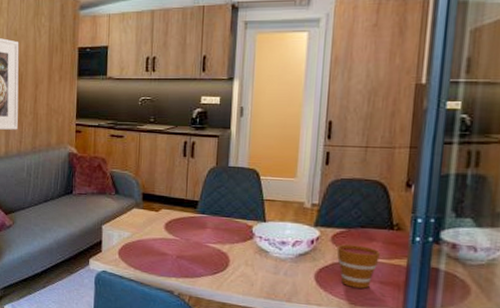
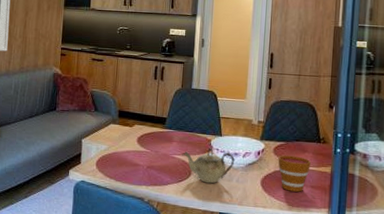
teapot: none [217,236,282,277] -> present [182,148,235,184]

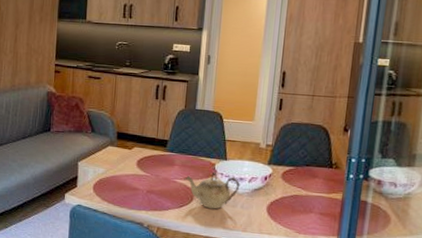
cup: present [278,155,311,192] -> none [286,180,321,219]

